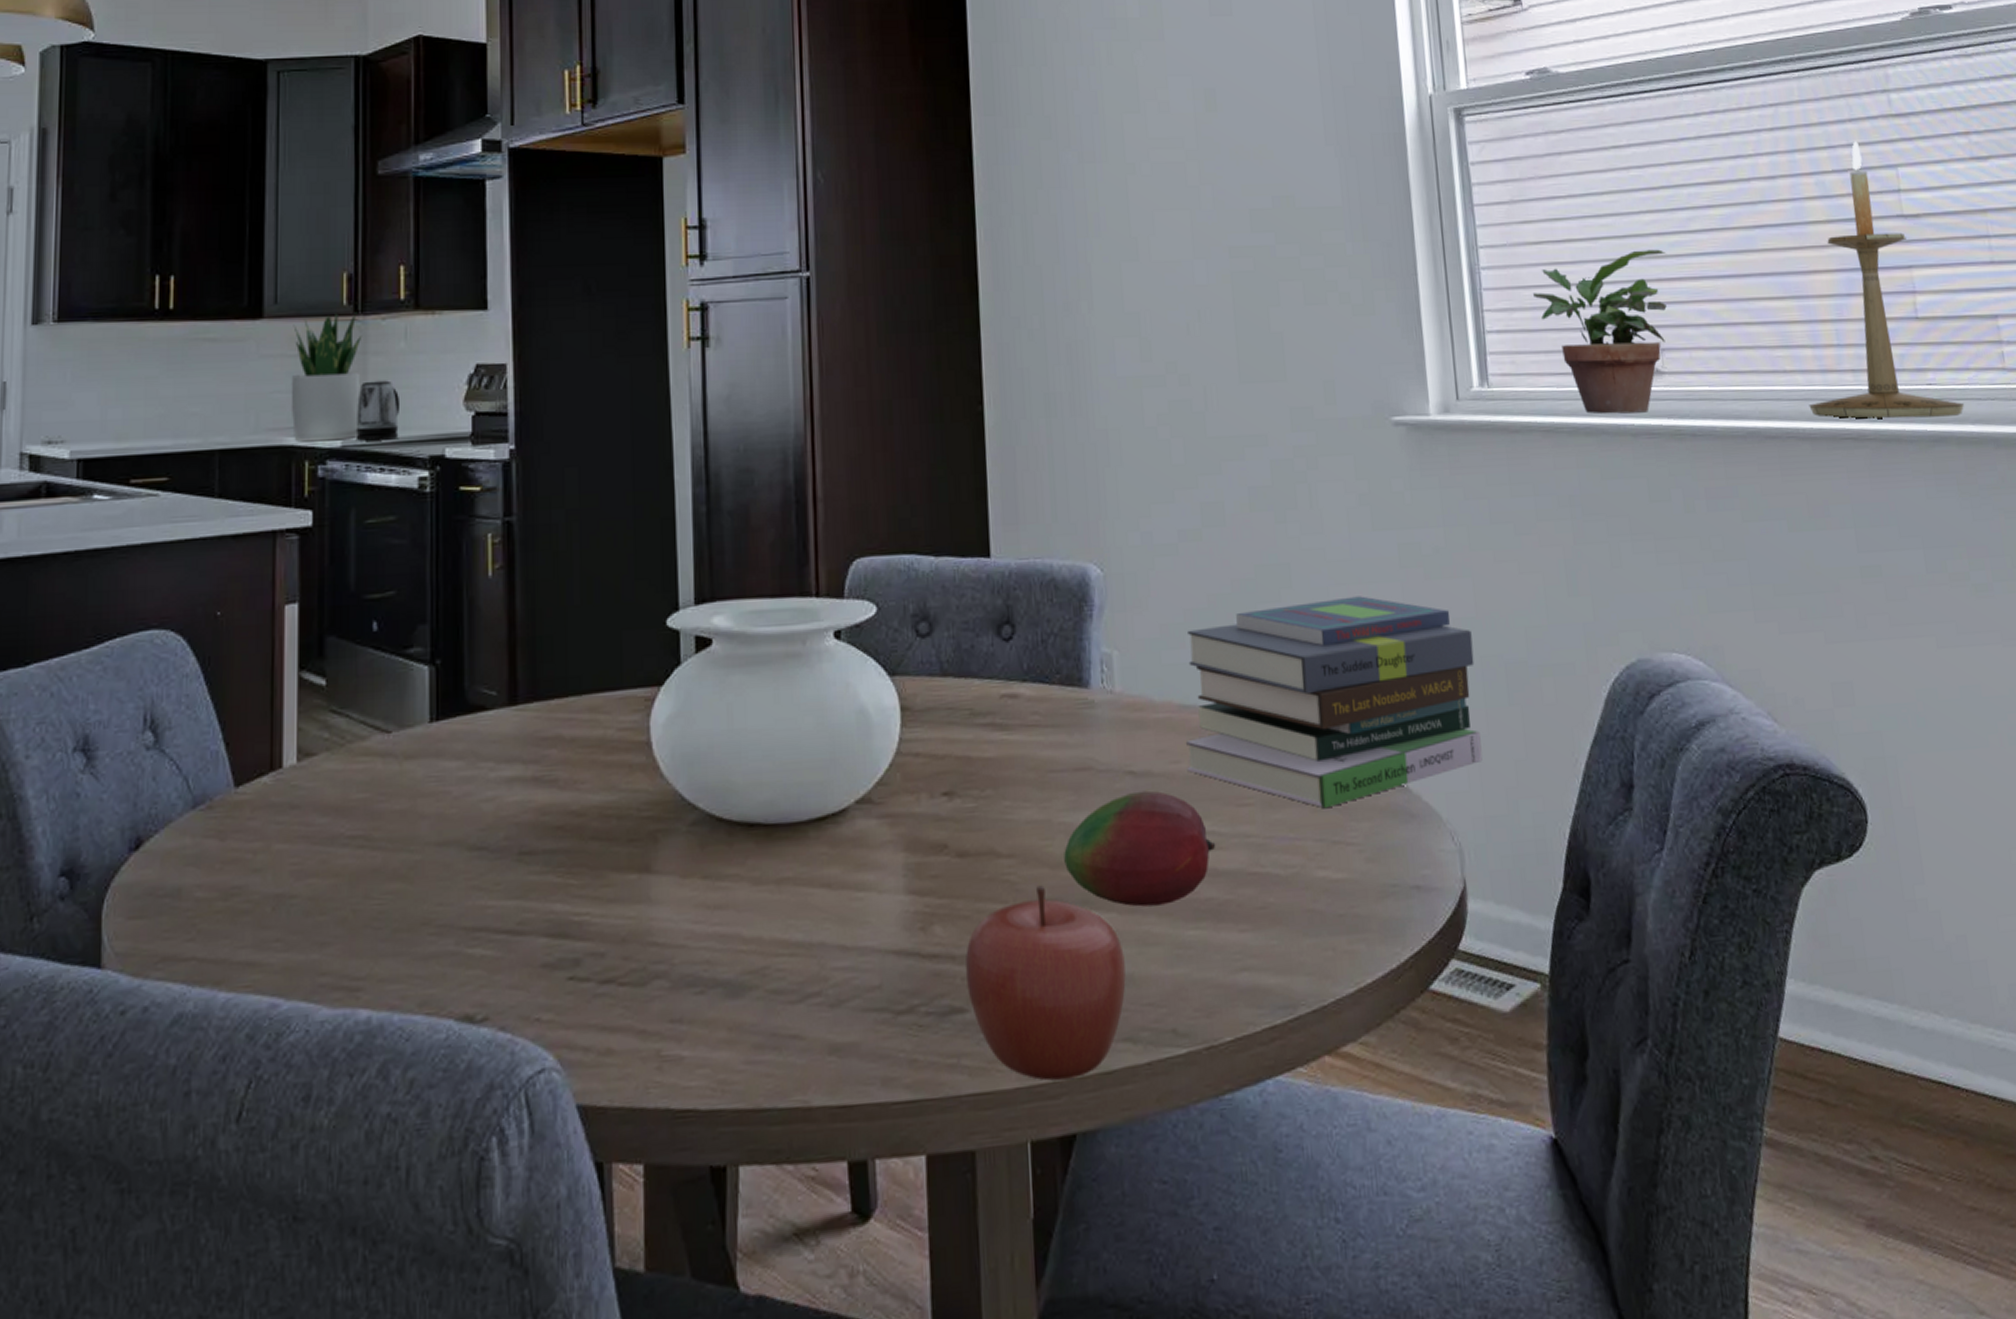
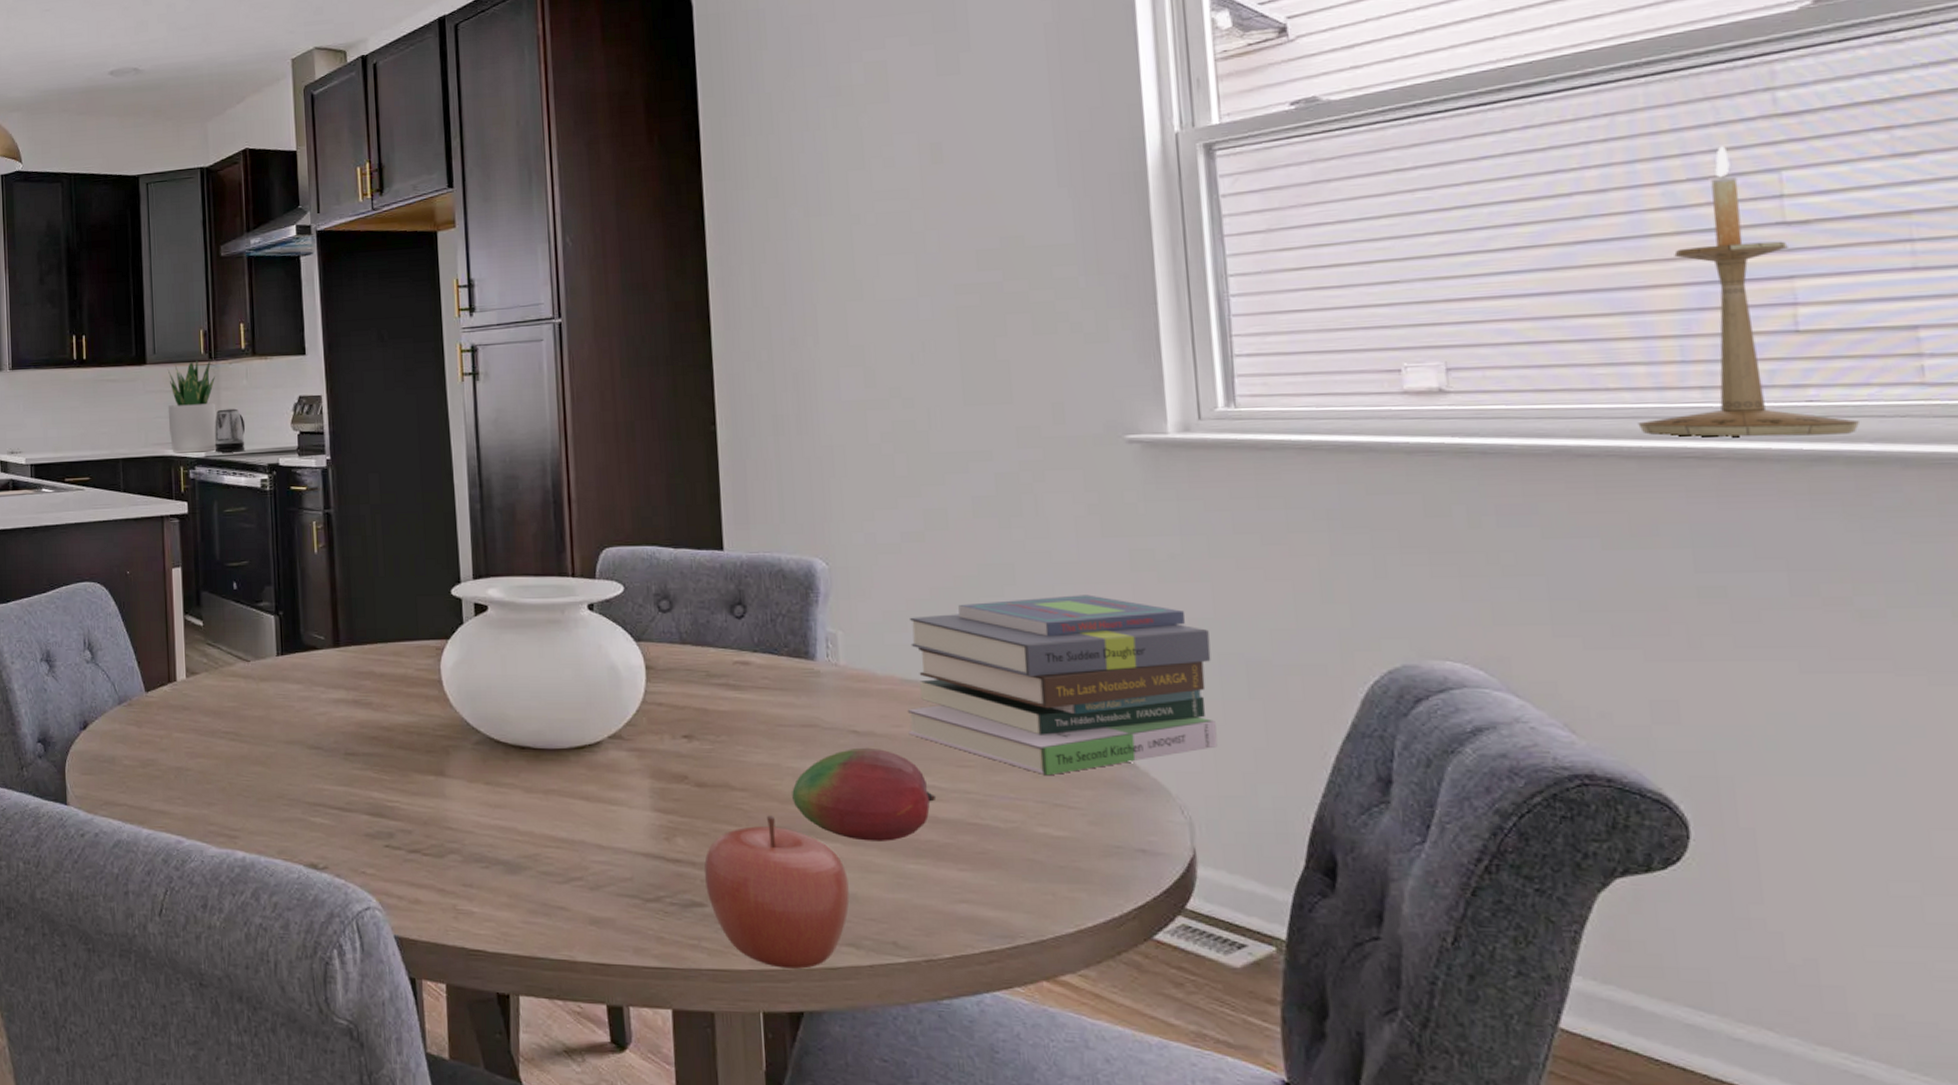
potted plant: present [1533,249,1667,415] -> none [1291,270,1457,433]

